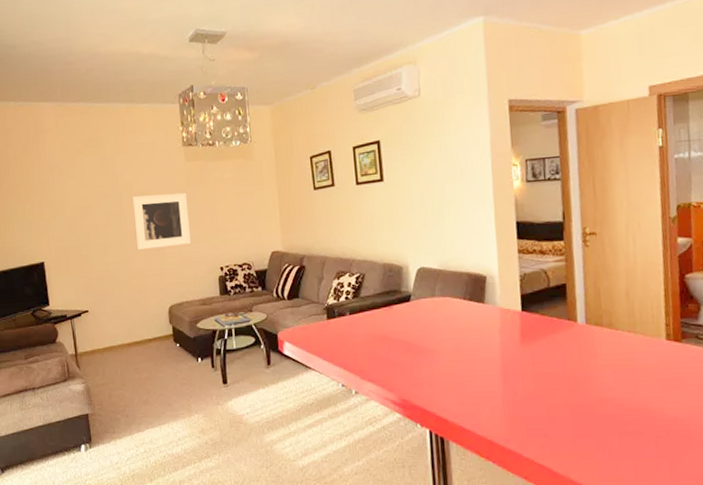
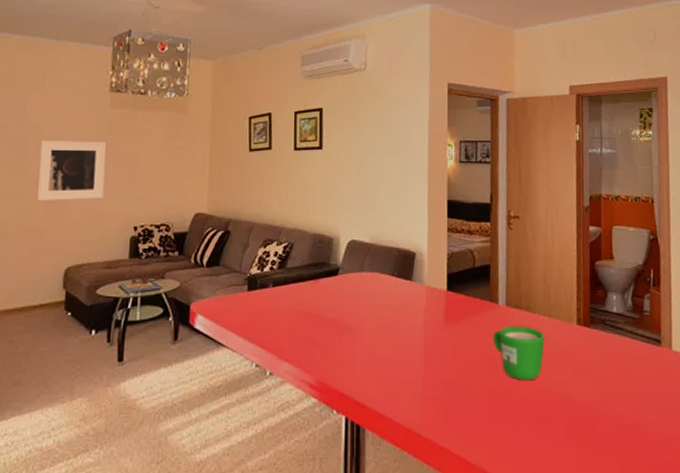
mug: none [573,342,630,396] -> present [494,325,545,381]

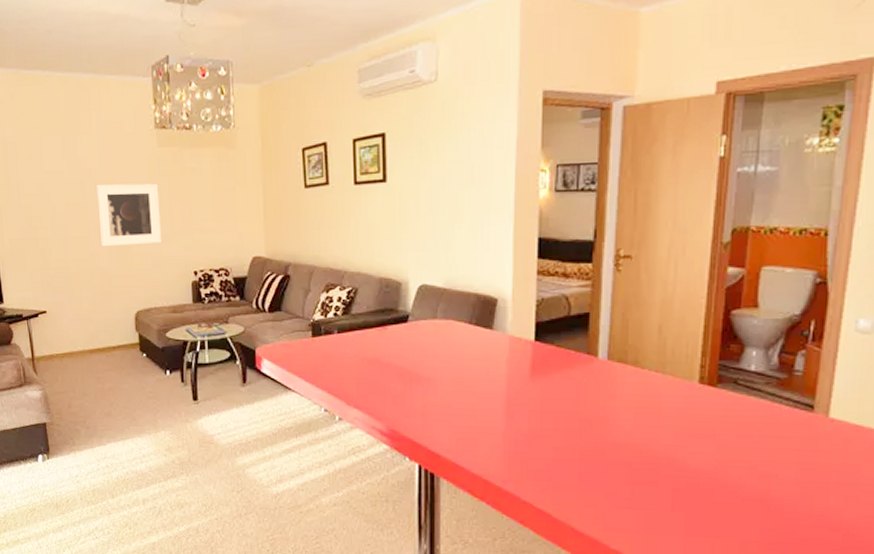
mug: present [494,325,545,381] -> none [590,381,654,442]

